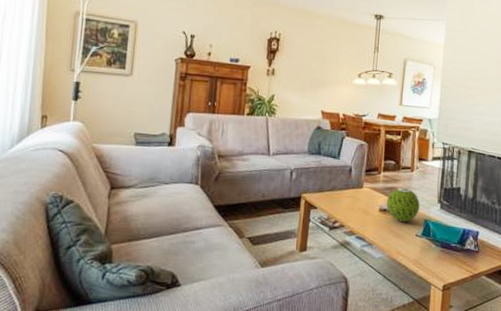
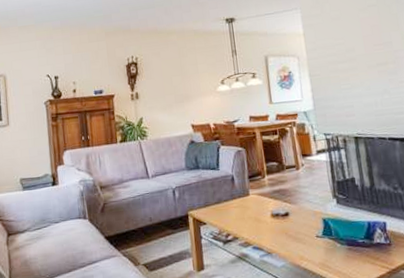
decorative ball: present [386,187,420,222] -> none [276,187,315,225]

